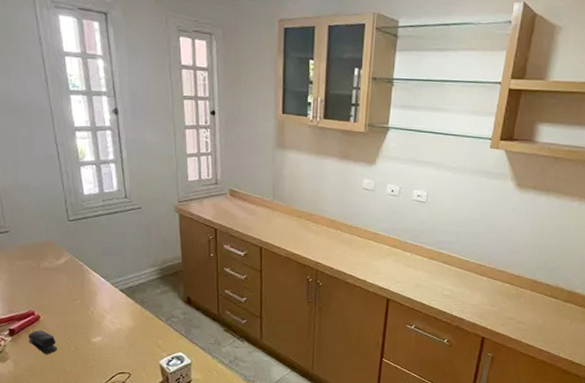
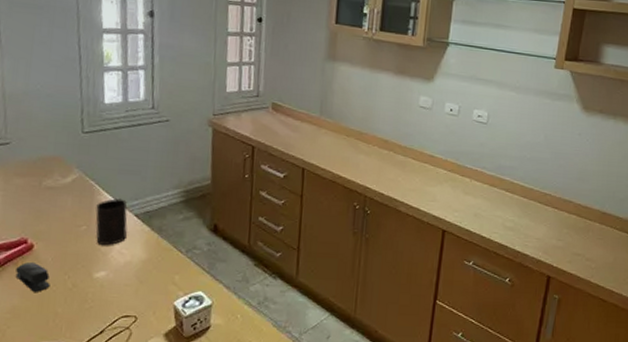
cup: none [87,276,115,316] -> present [95,198,128,246]

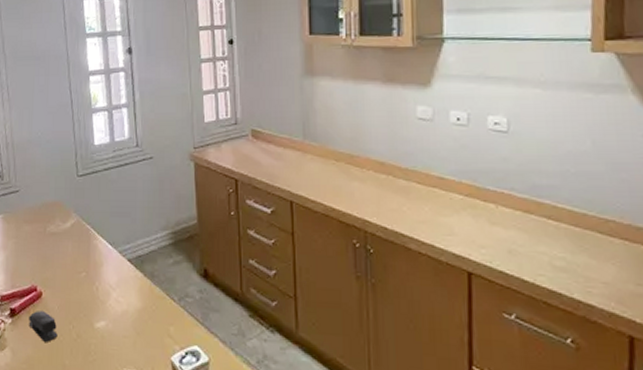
cup: present [95,198,128,246] -> none [93,243,122,294]

